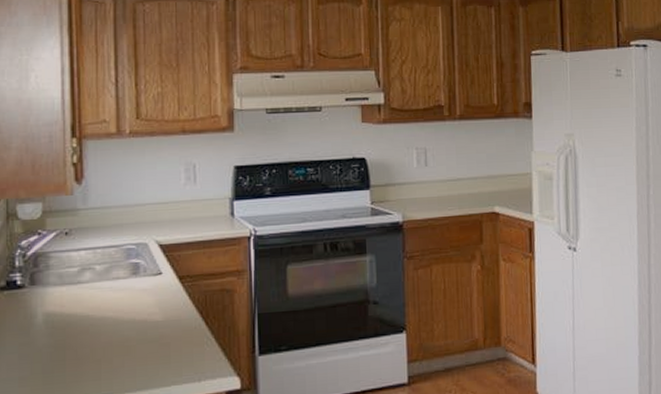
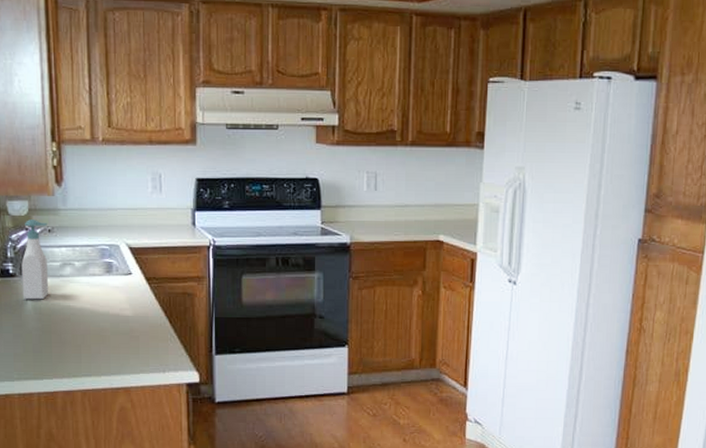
soap bottle: none [32,222,64,313] -> present [21,219,49,300]

